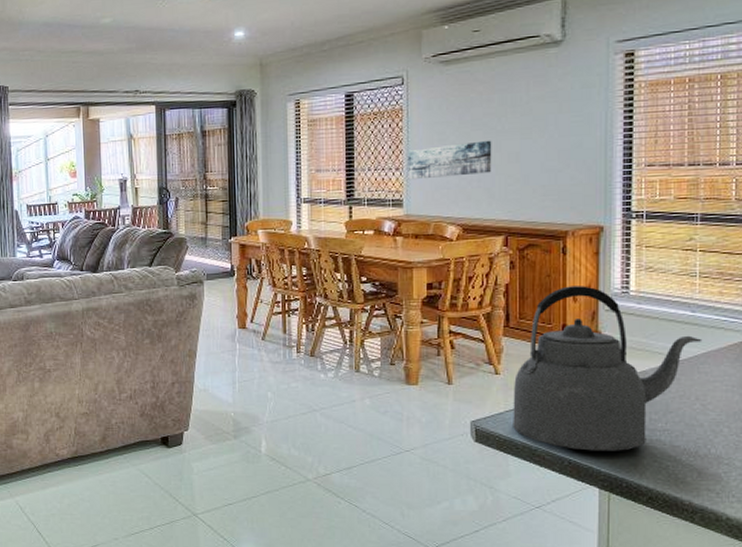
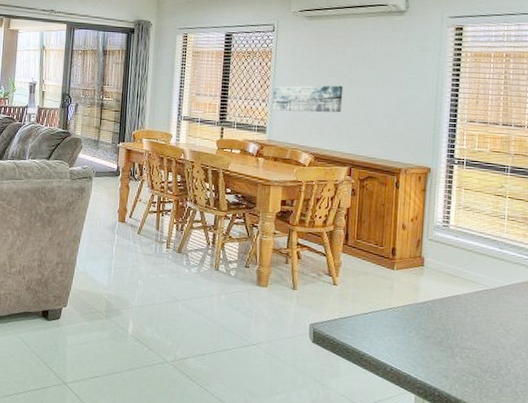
kettle: present [513,286,703,451] -> none [345,215,508,364]

